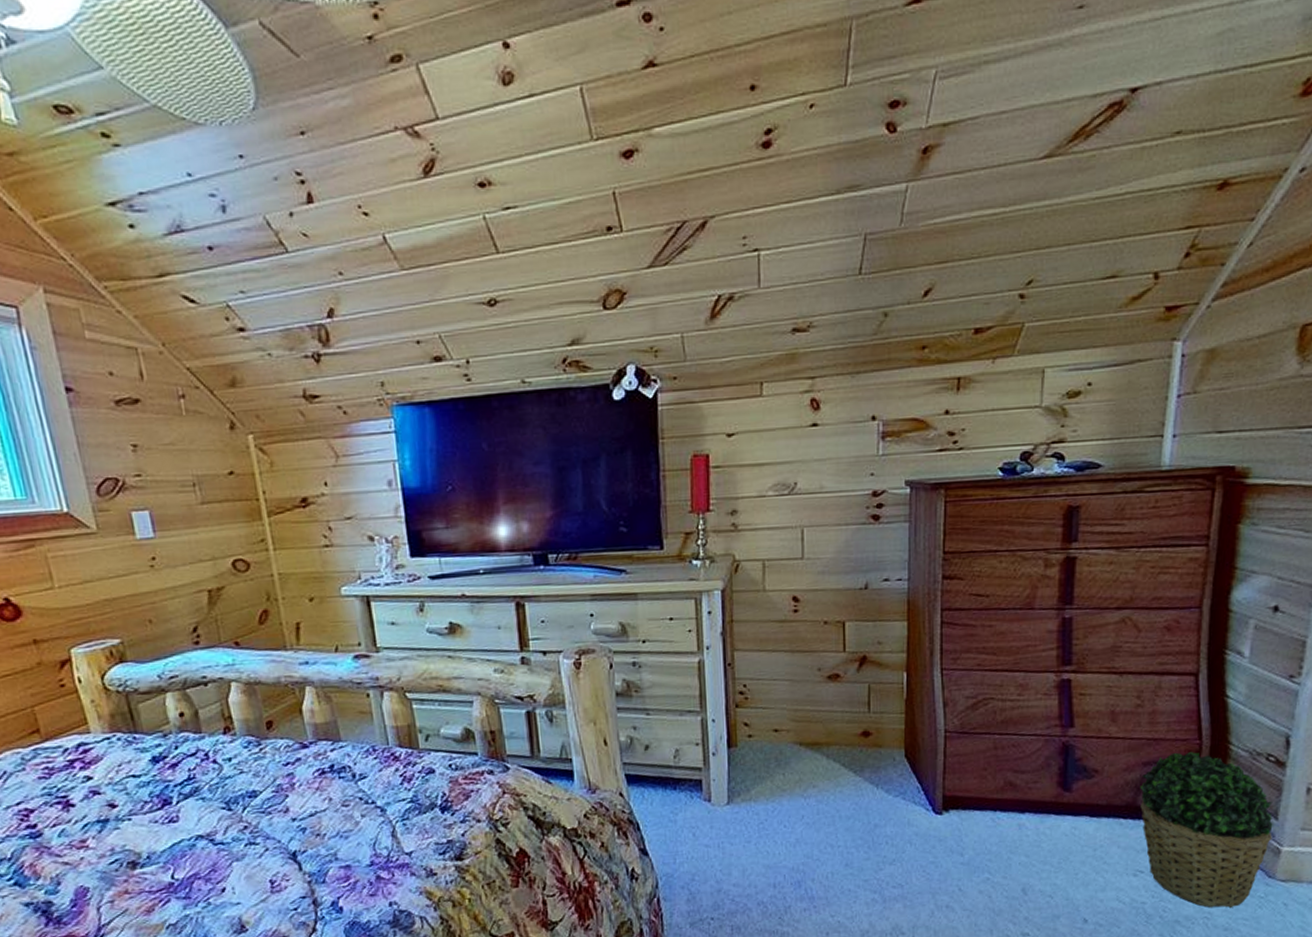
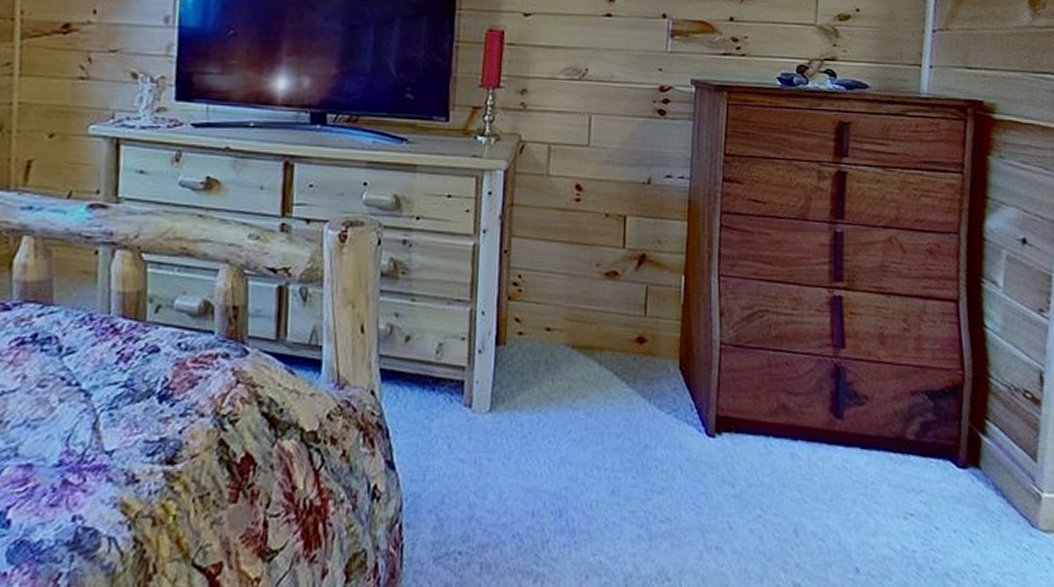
potted plant: present [1140,751,1273,908] -> none [908,381,1033,560]

